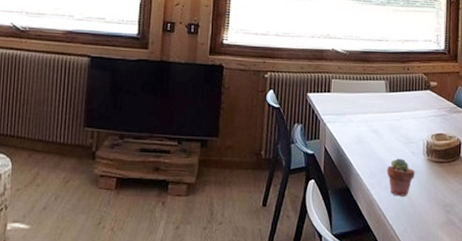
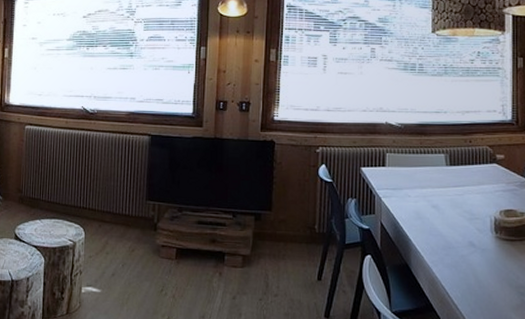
potted succulent: present [386,158,415,196] -> none [449,235,482,275]

